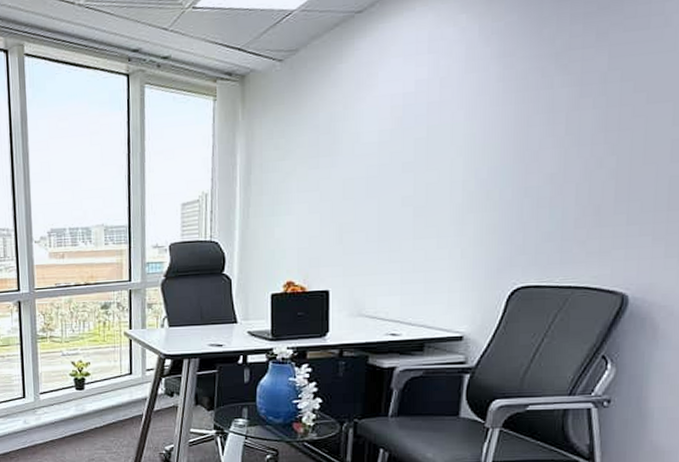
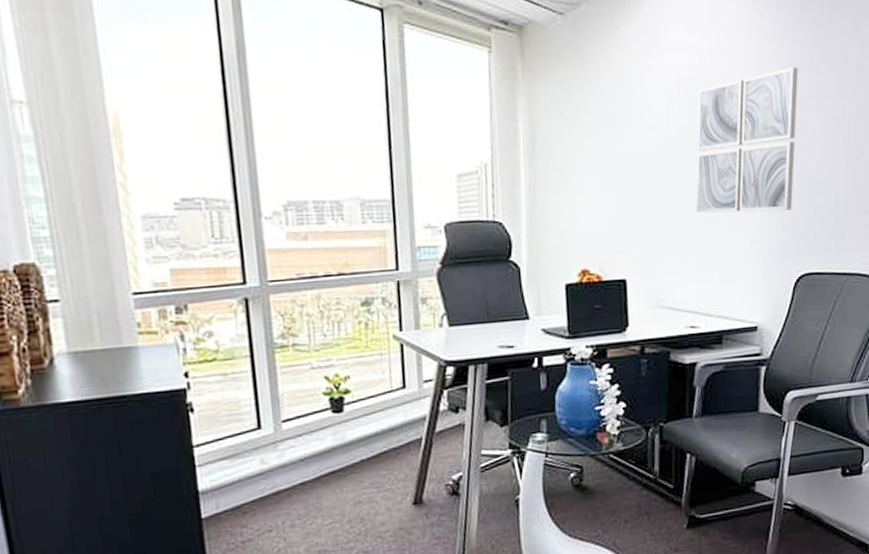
wall art: none [404,84,528,230] -> present [696,67,799,213]

